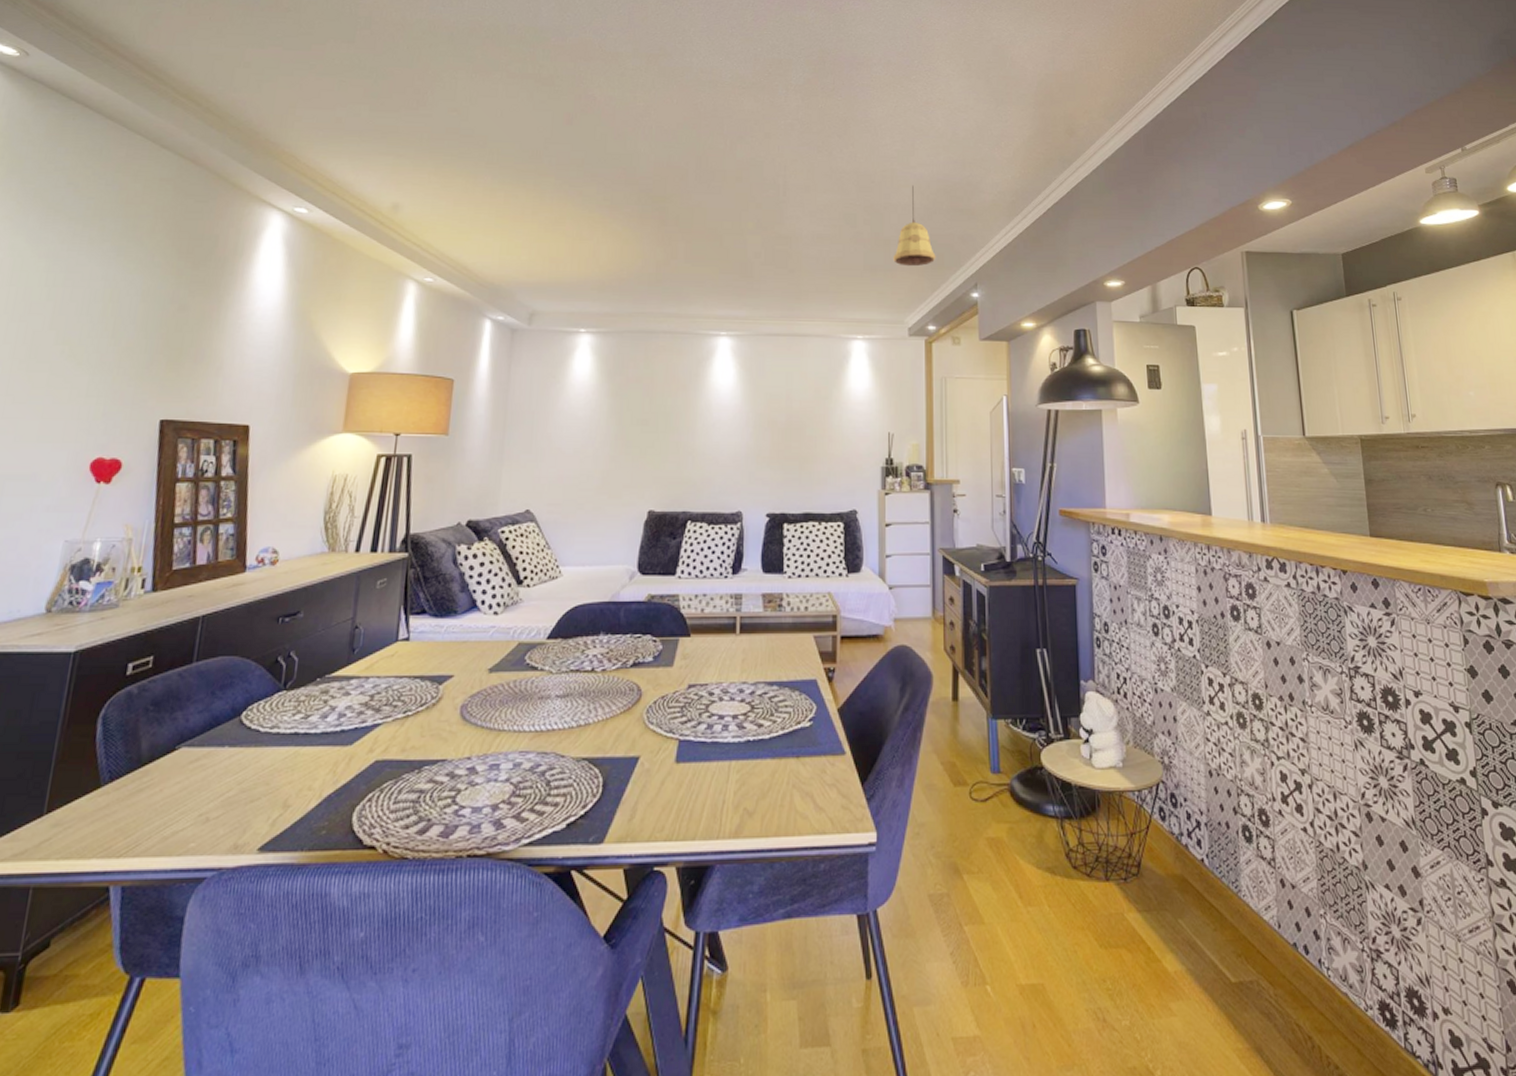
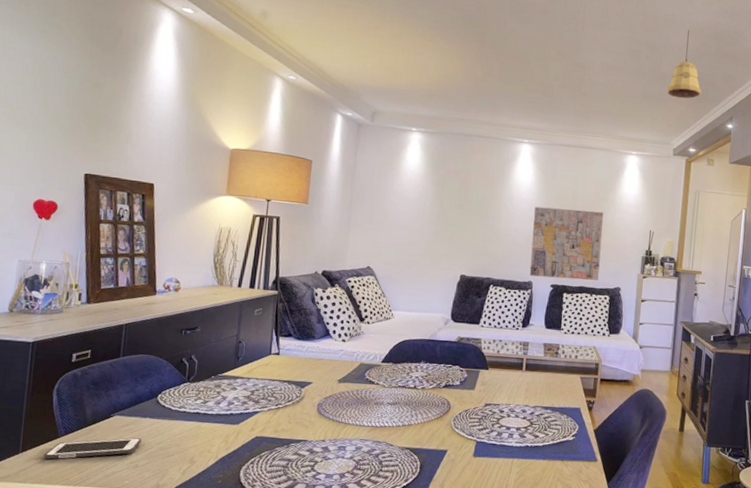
cell phone: none [77,778,216,821] -> present [43,437,141,460]
wall art: none [737,413,828,504] -> present [529,206,604,281]

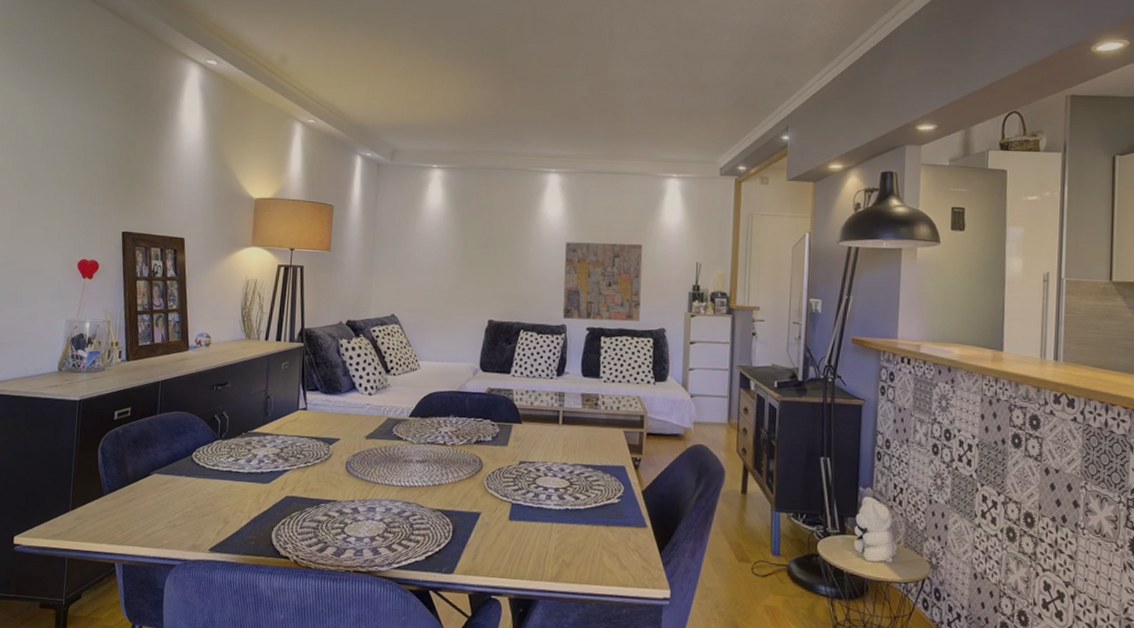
cell phone: present [43,437,141,460] -> none [91,496,178,518]
pendant light: present [666,29,702,99] -> none [708,32,750,111]

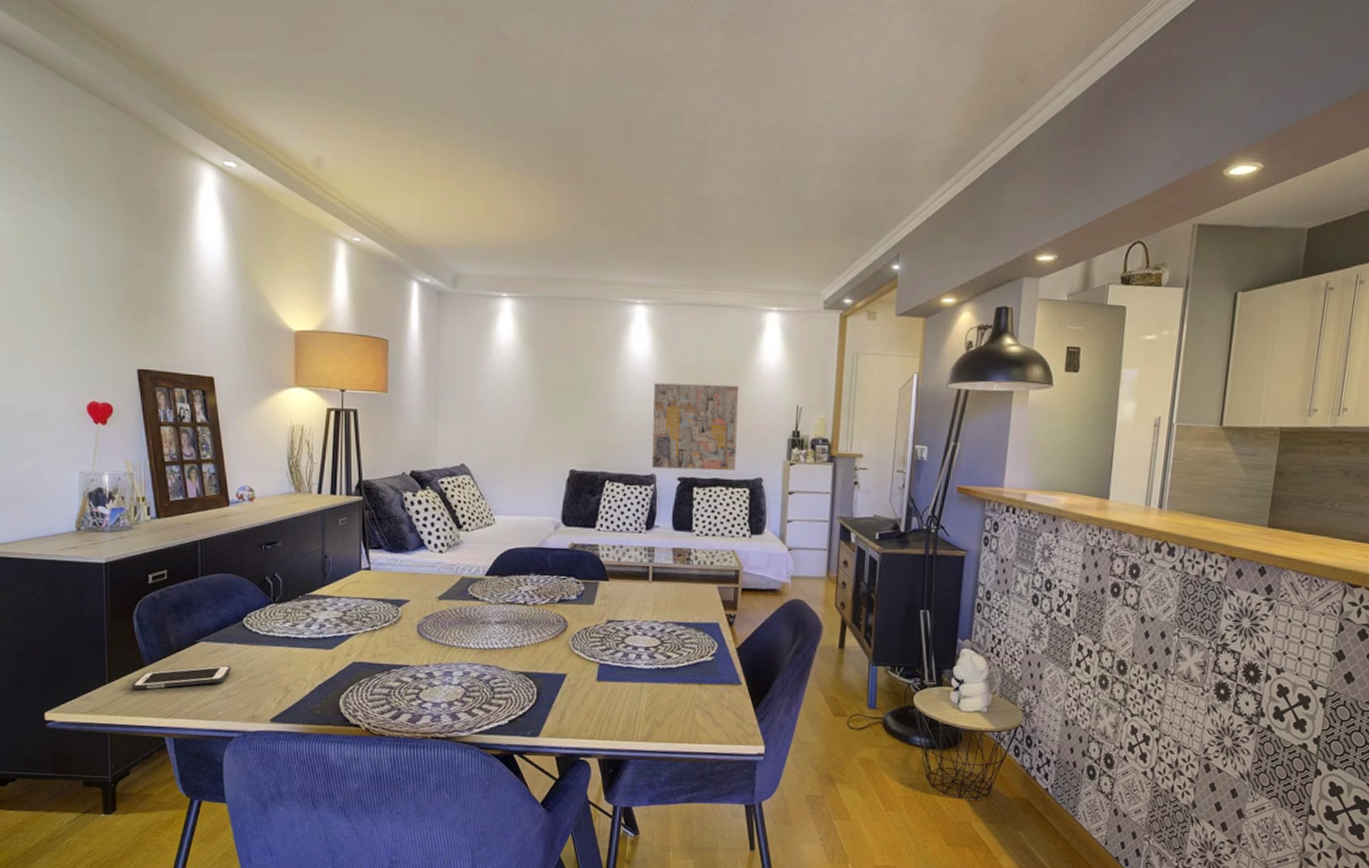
cell phone: none [91,496,178,518] -> present [131,665,231,690]

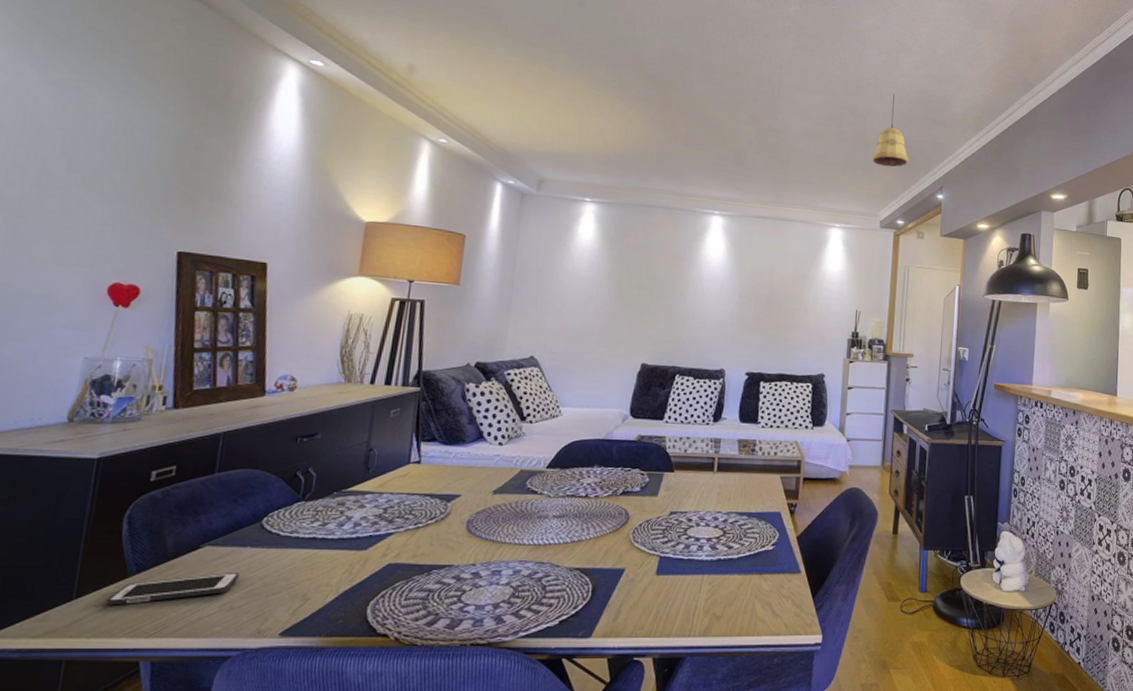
wall art: present [651,383,739,471] -> none [721,285,805,367]
pendant light: none [813,142,859,235] -> present [871,94,909,168]

